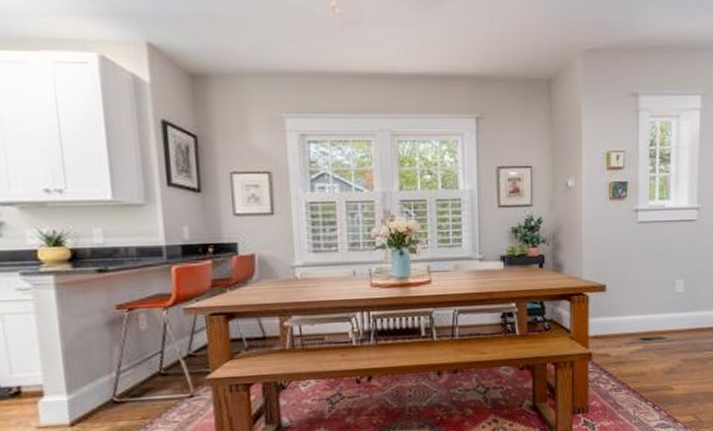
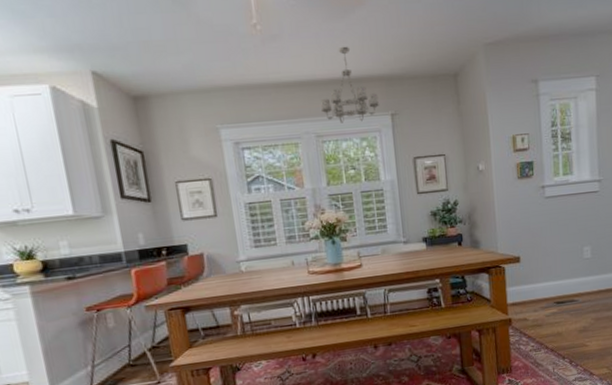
chandelier: none [400,39,463,123] -> present [321,46,379,123]

